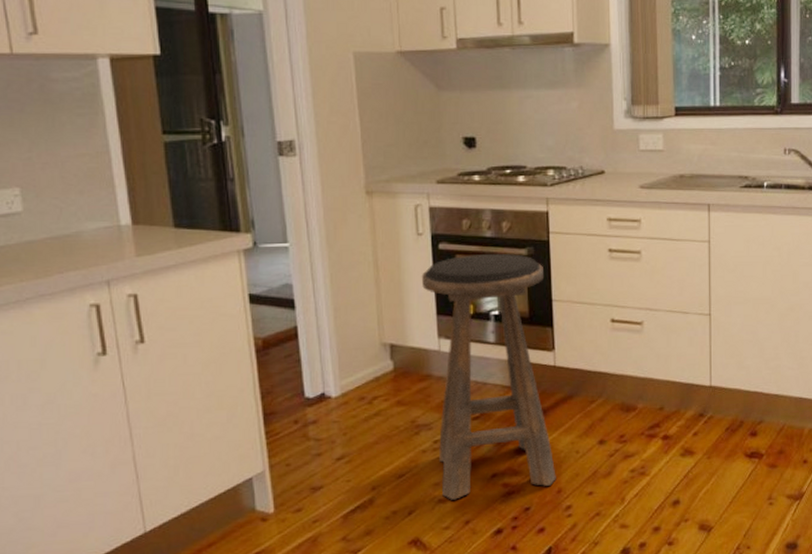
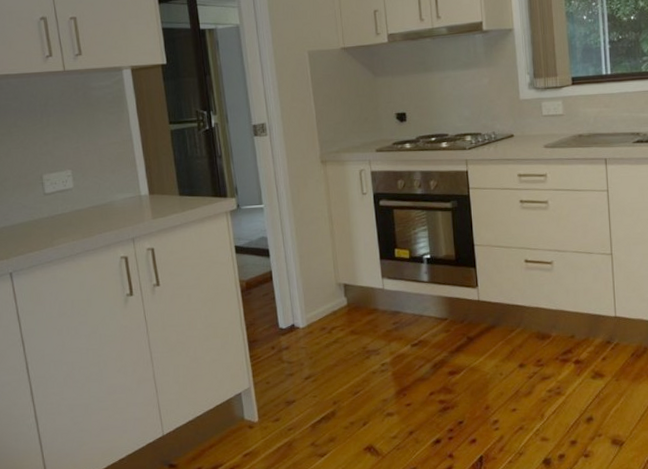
stool: present [421,253,556,500] -> none [366,206,484,414]

